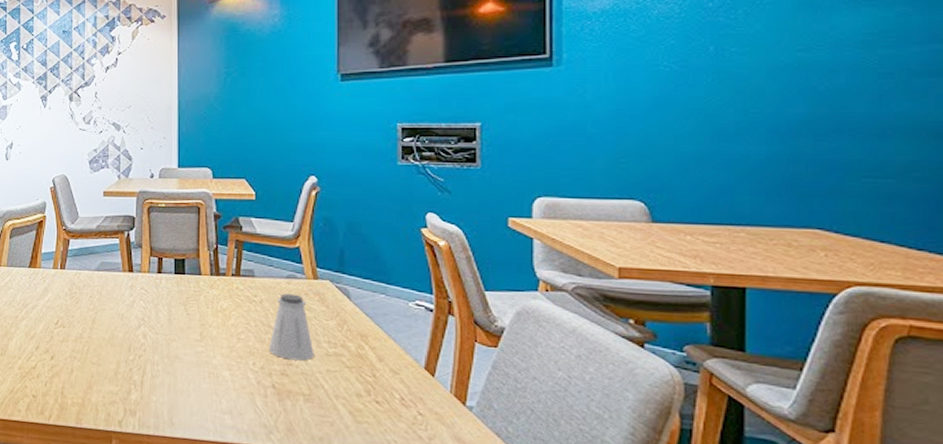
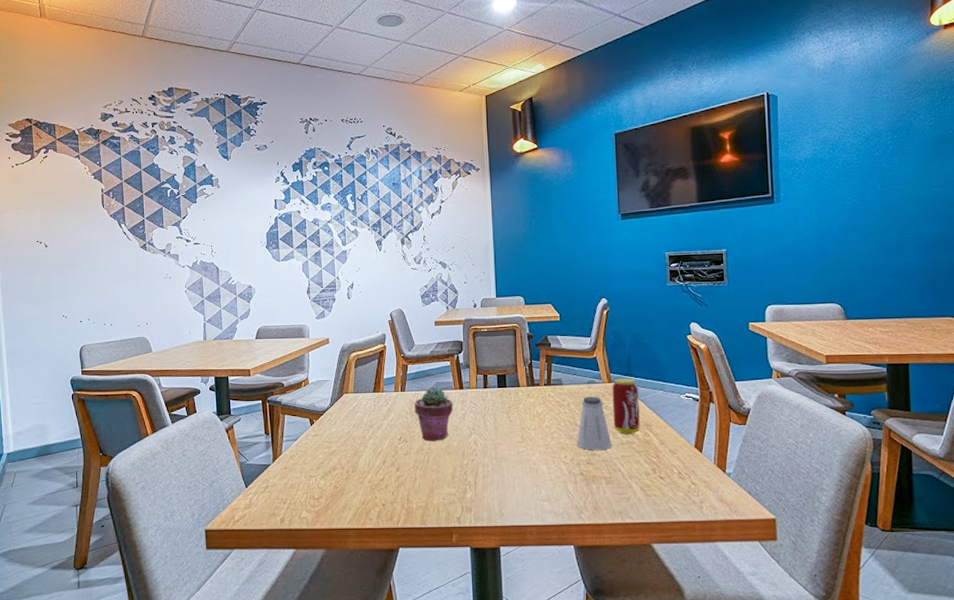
potted succulent: none [75,266,121,330] -> present [414,386,454,441]
beverage can: none [317,275,353,344] -> present [612,378,640,434]

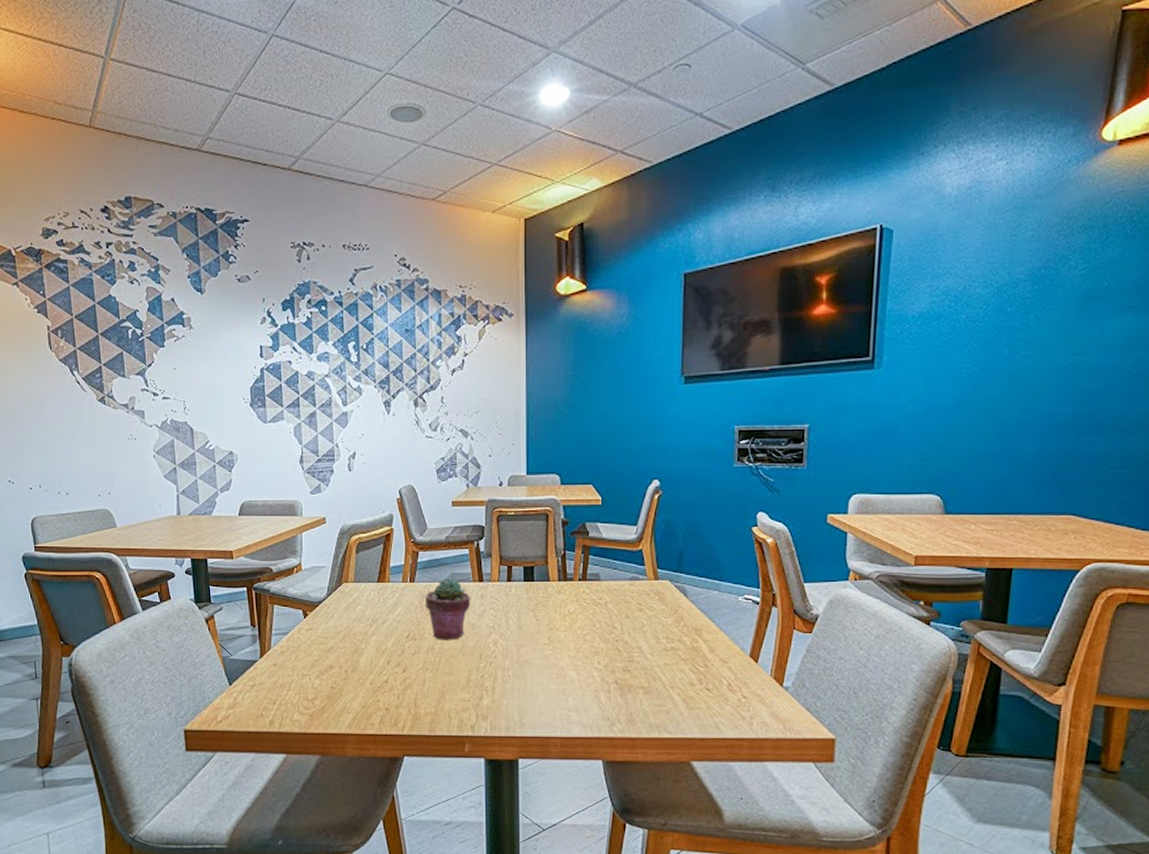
saltshaker: present [576,396,612,451] -> none [612,595,654,657]
beverage can: present [612,378,640,434] -> none [657,575,690,639]

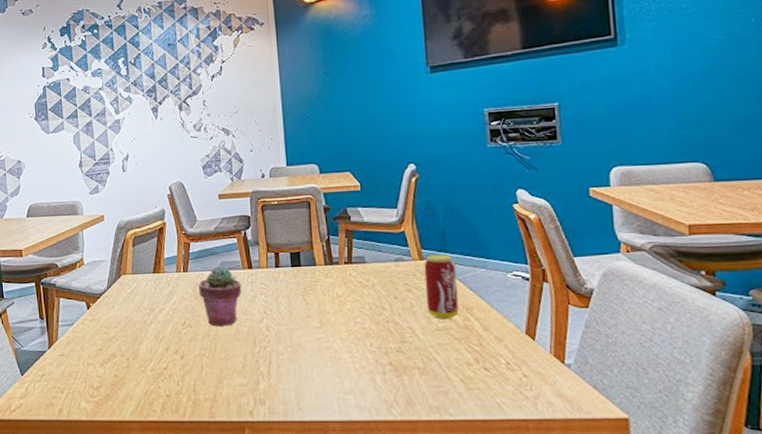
beverage can: none [657,575,690,639] -> present [424,254,459,319]

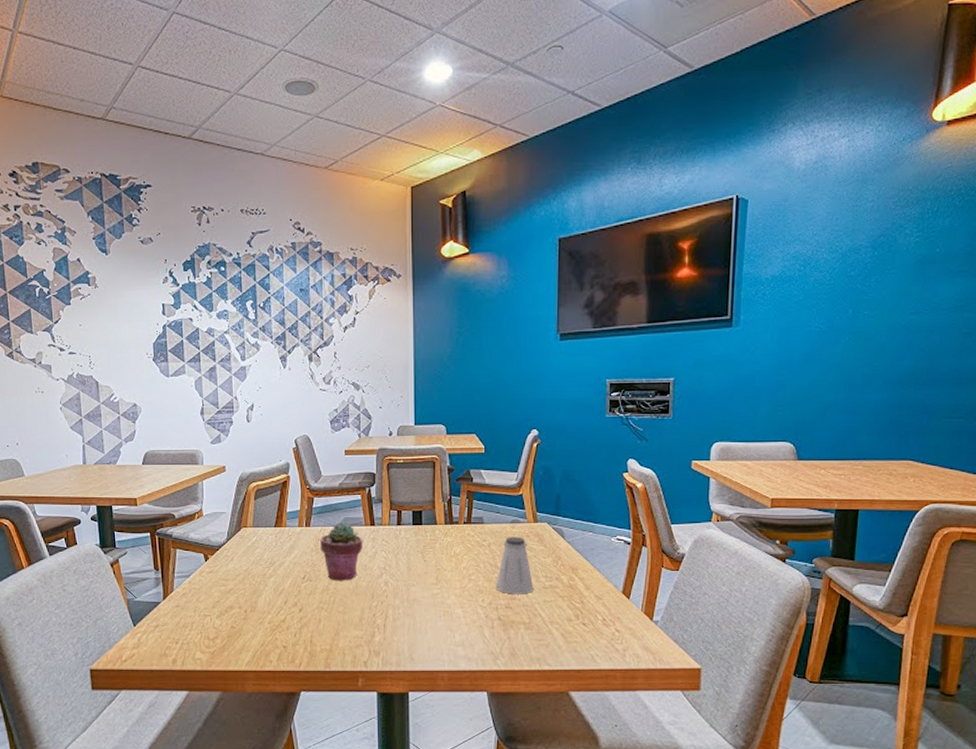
saltshaker: none [383,275,426,337] -> present [495,537,534,595]
beverage can: present [424,254,459,319] -> none [537,518,566,578]

